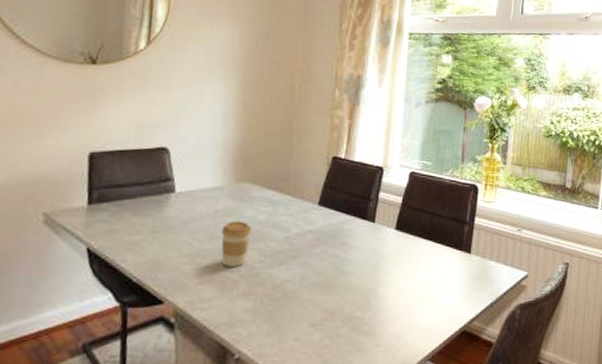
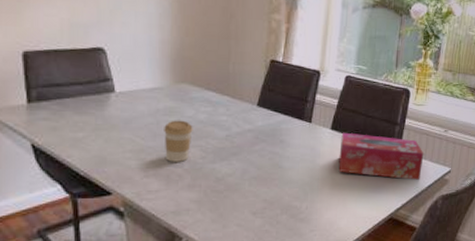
tissue box: none [404,232,497,286] -> present [338,132,424,180]

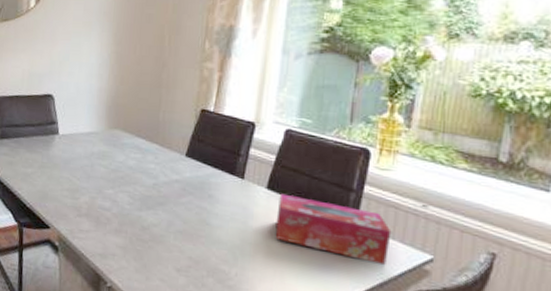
coffee cup: present [164,120,193,162] -> none [96,164,123,206]

